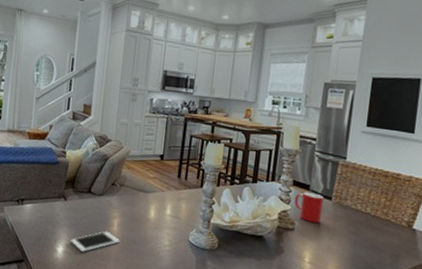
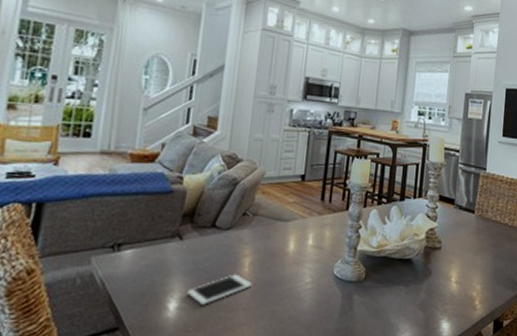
cup: present [294,192,324,224] -> none [440,206,468,240]

